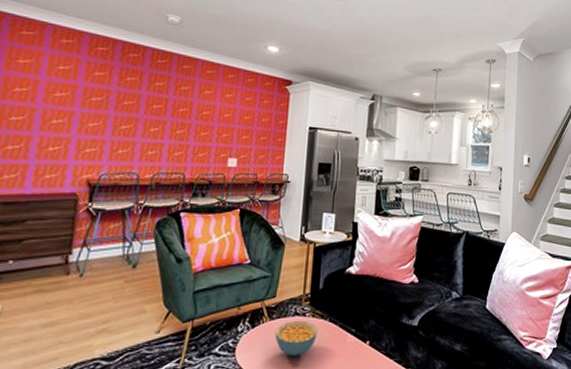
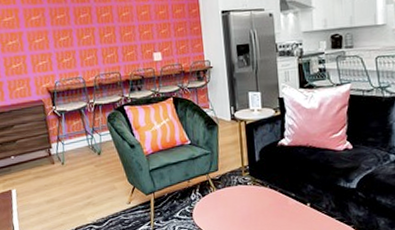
cereal bowl: present [275,320,318,356] -> none [223,188,261,218]

